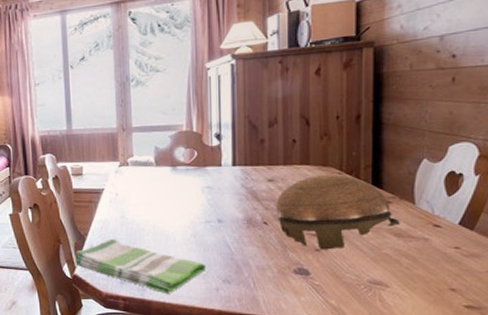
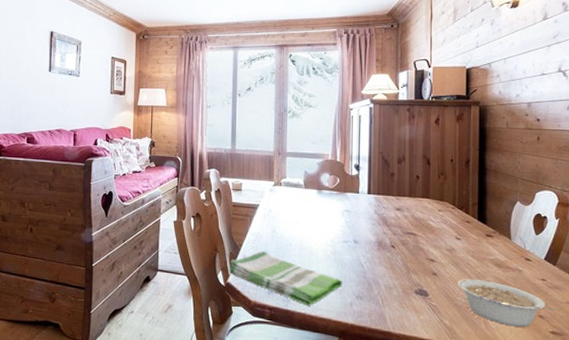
decorative bowl: present [276,175,400,250] -> none [402,208,500,275]
legume: none [346,253,476,302] -> present [457,279,559,327]

